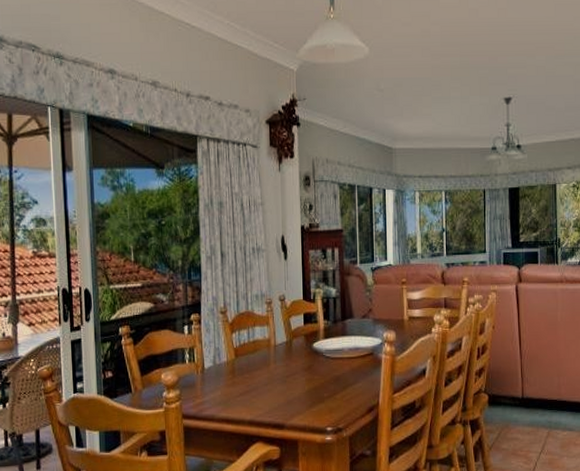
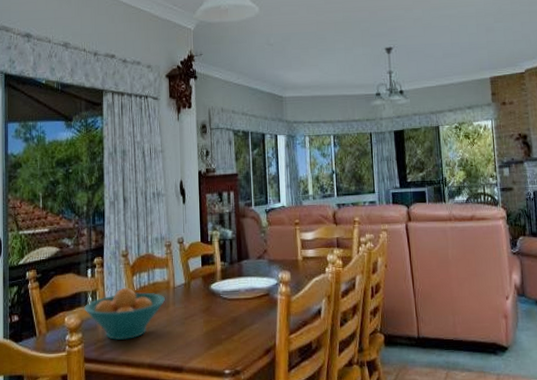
fruit bowl: none [182,344,266,398] -> present [85,287,165,341]

